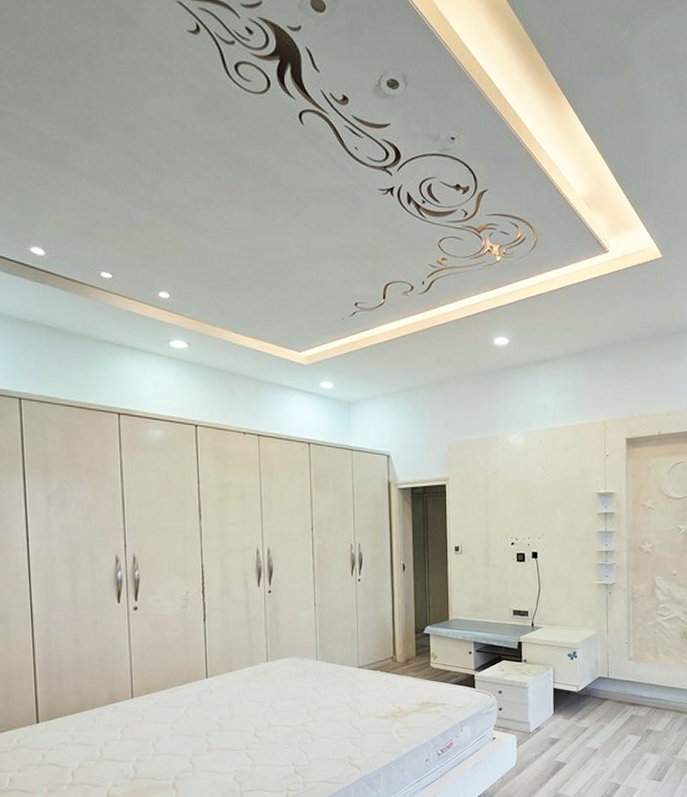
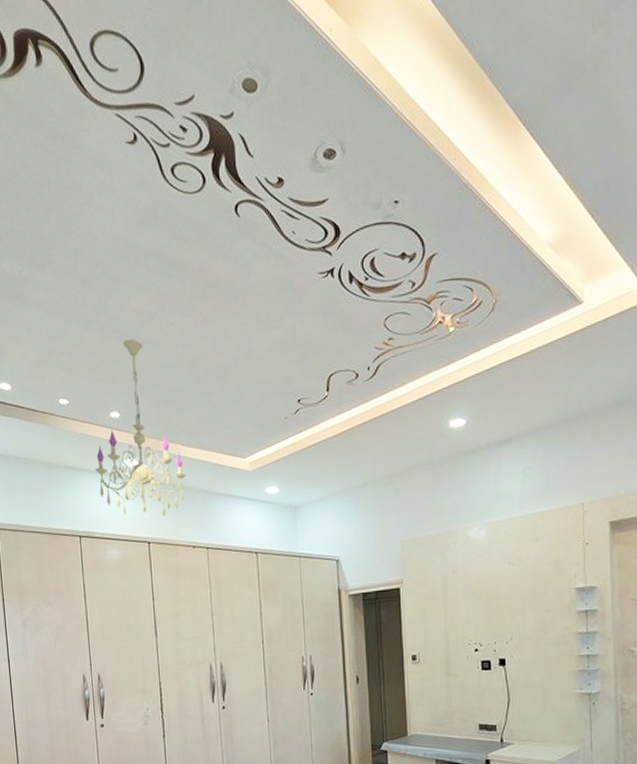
chandelier: none [139,223,239,402] -> present [94,339,186,517]

